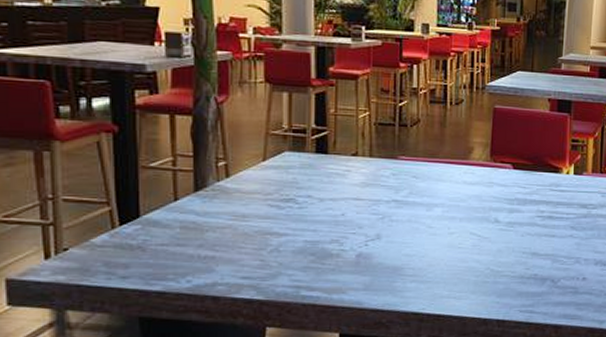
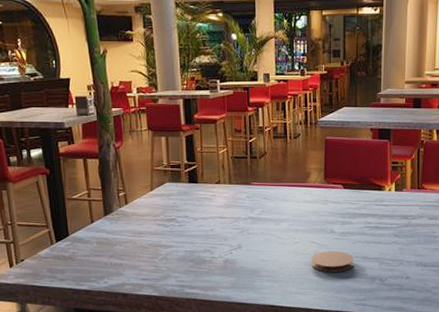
coaster: none [469,245,521,272] -> present [311,251,354,273]

